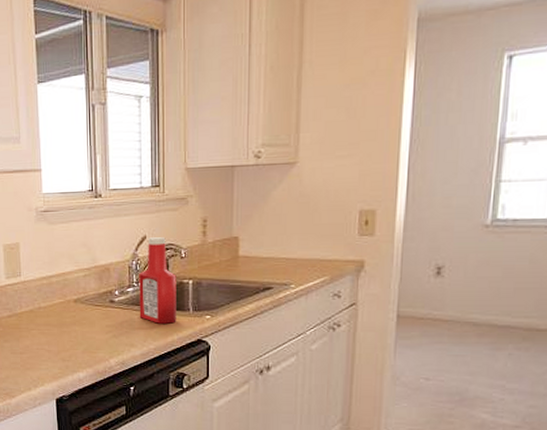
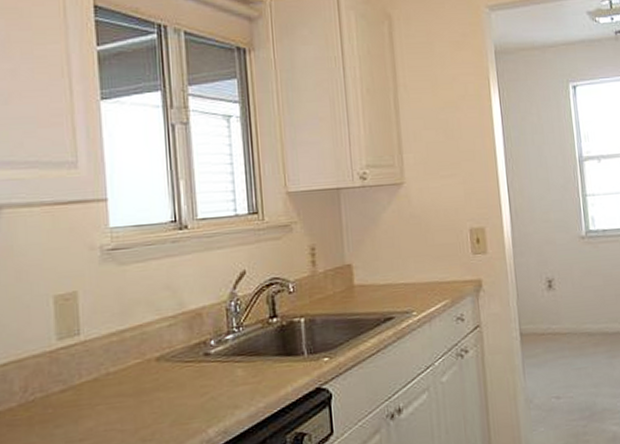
ketchup bottle: present [139,237,176,324] -> none [239,270,289,375]

